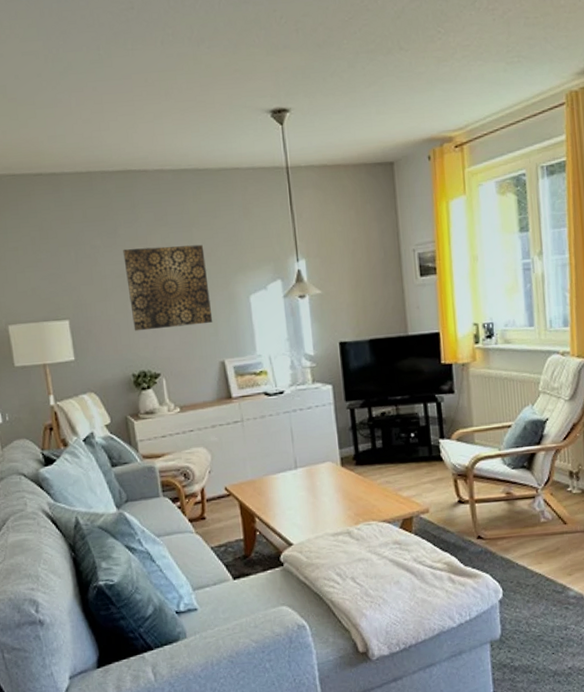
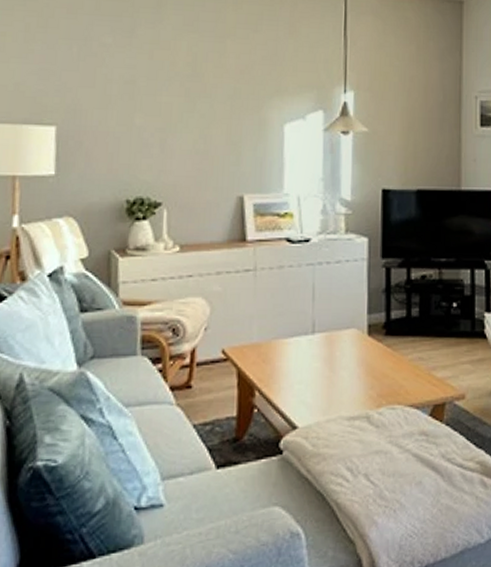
wall art: present [123,244,213,331] -> none [137,53,237,151]

